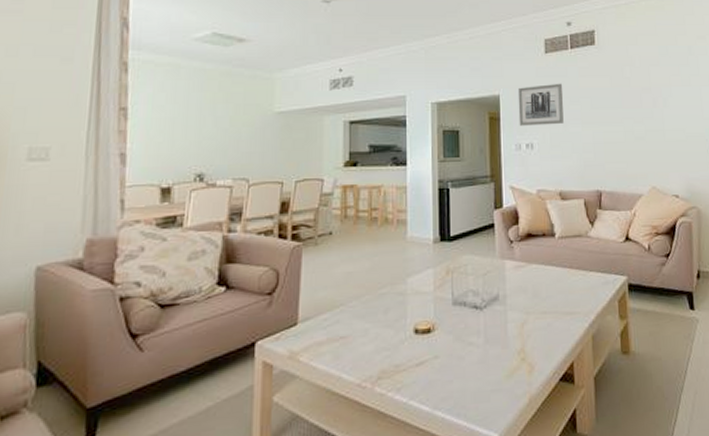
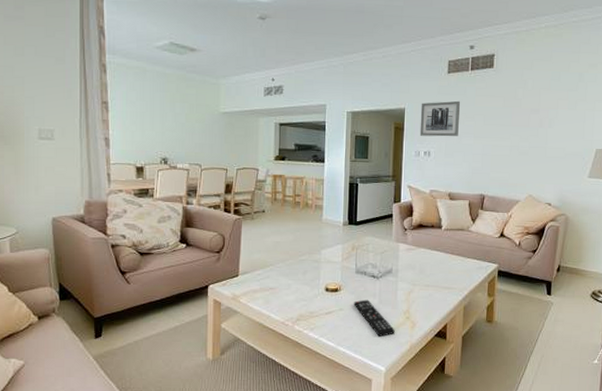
remote control: none [453,339,508,390] -> present [354,299,395,336]

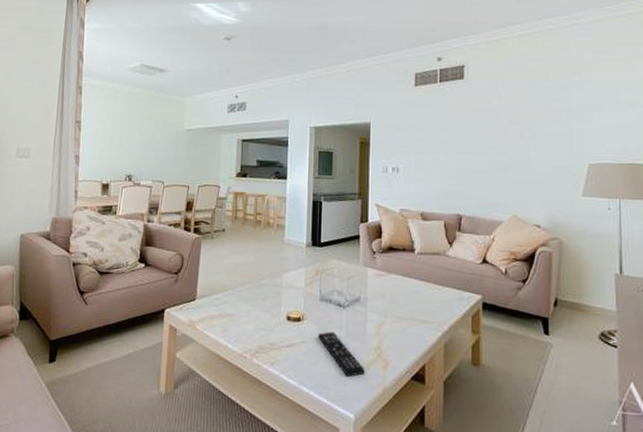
wall art: present [419,100,461,137] -> none [387,113,430,152]

